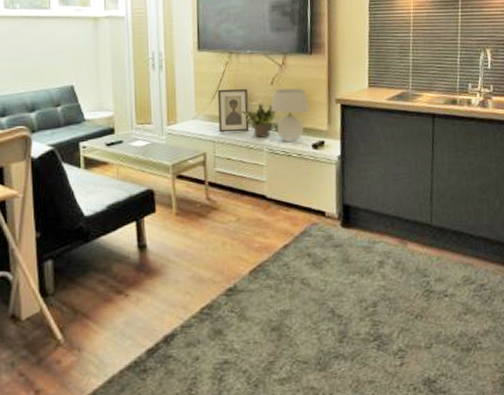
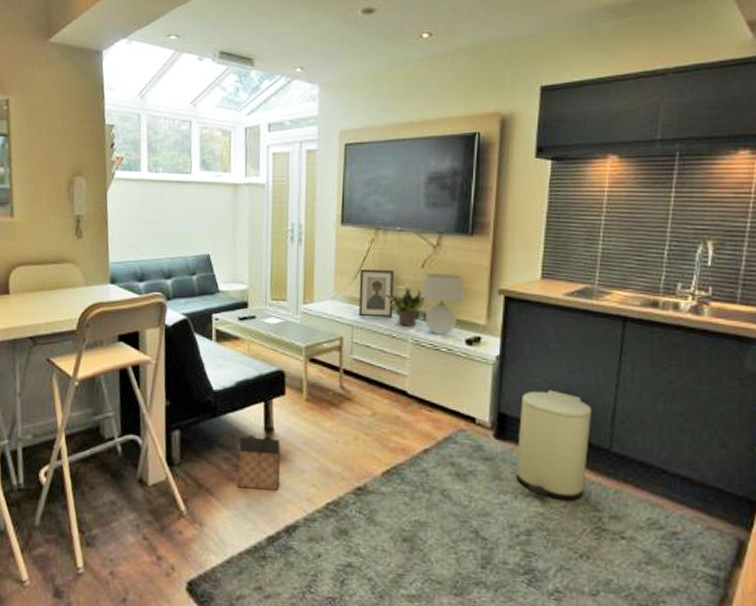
bag: none [113,253,156,308] -> present [237,435,281,491]
pedal bin: none [360,180,416,273] -> present [516,389,592,502]

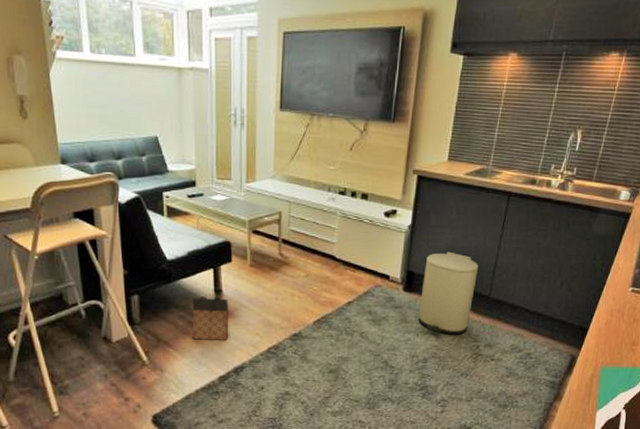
picture frame: present [358,268,394,318] -> none [295,151,326,195]
potted plant: present [384,287,425,327] -> none [318,168,352,202]
table lamp: present [419,273,465,335] -> none [347,155,386,209]

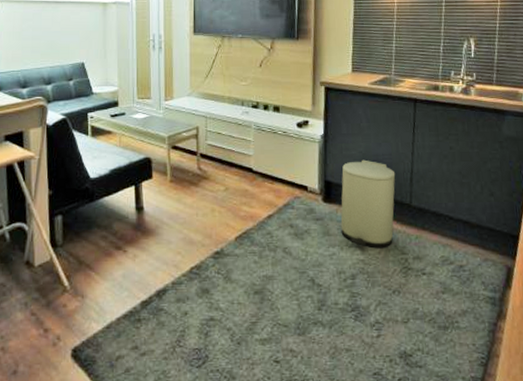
bag: present [192,296,229,340] -> none [114,214,151,261]

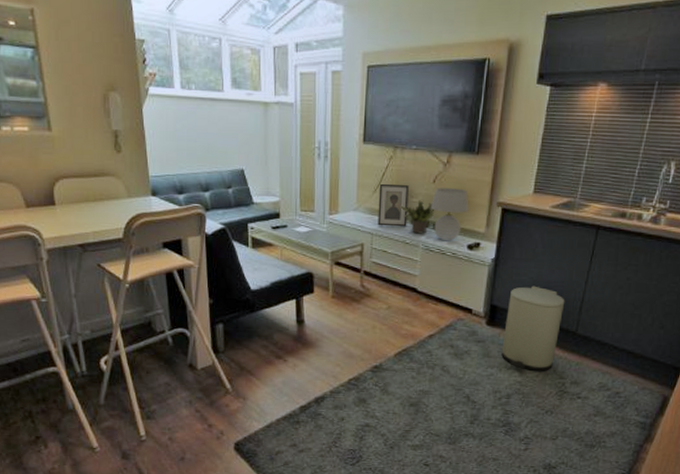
picture frame: none [210,69,239,109] -> present [377,183,409,227]
potted plant: none [231,83,264,115] -> present [400,200,435,234]
table lamp: none [259,71,295,121] -> present [430,188,469,242]

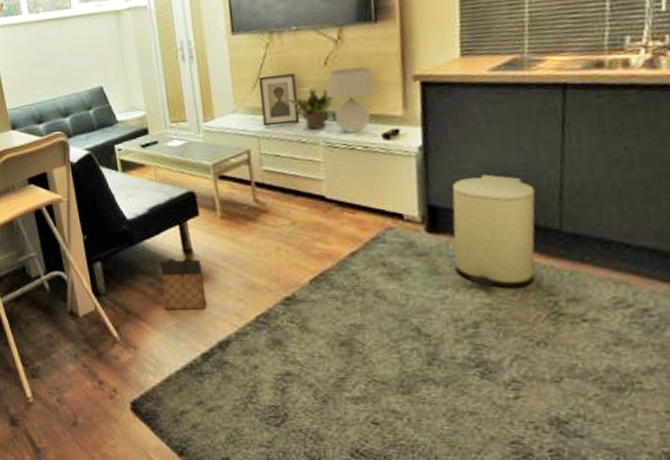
bag: none [274,326,311,370] -> present [159,257,207,310]

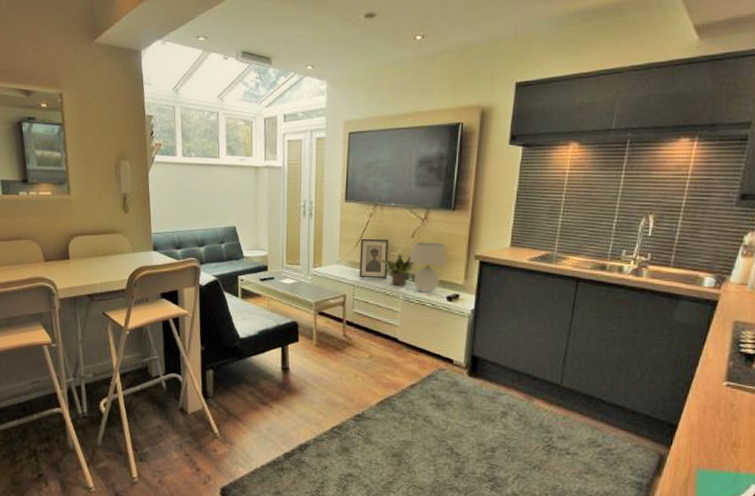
bag: present [159,257,207,310] -> none [260,374,295,417]
pedal bin: present [452,174,536,289] -> none [484,337,548,426]

